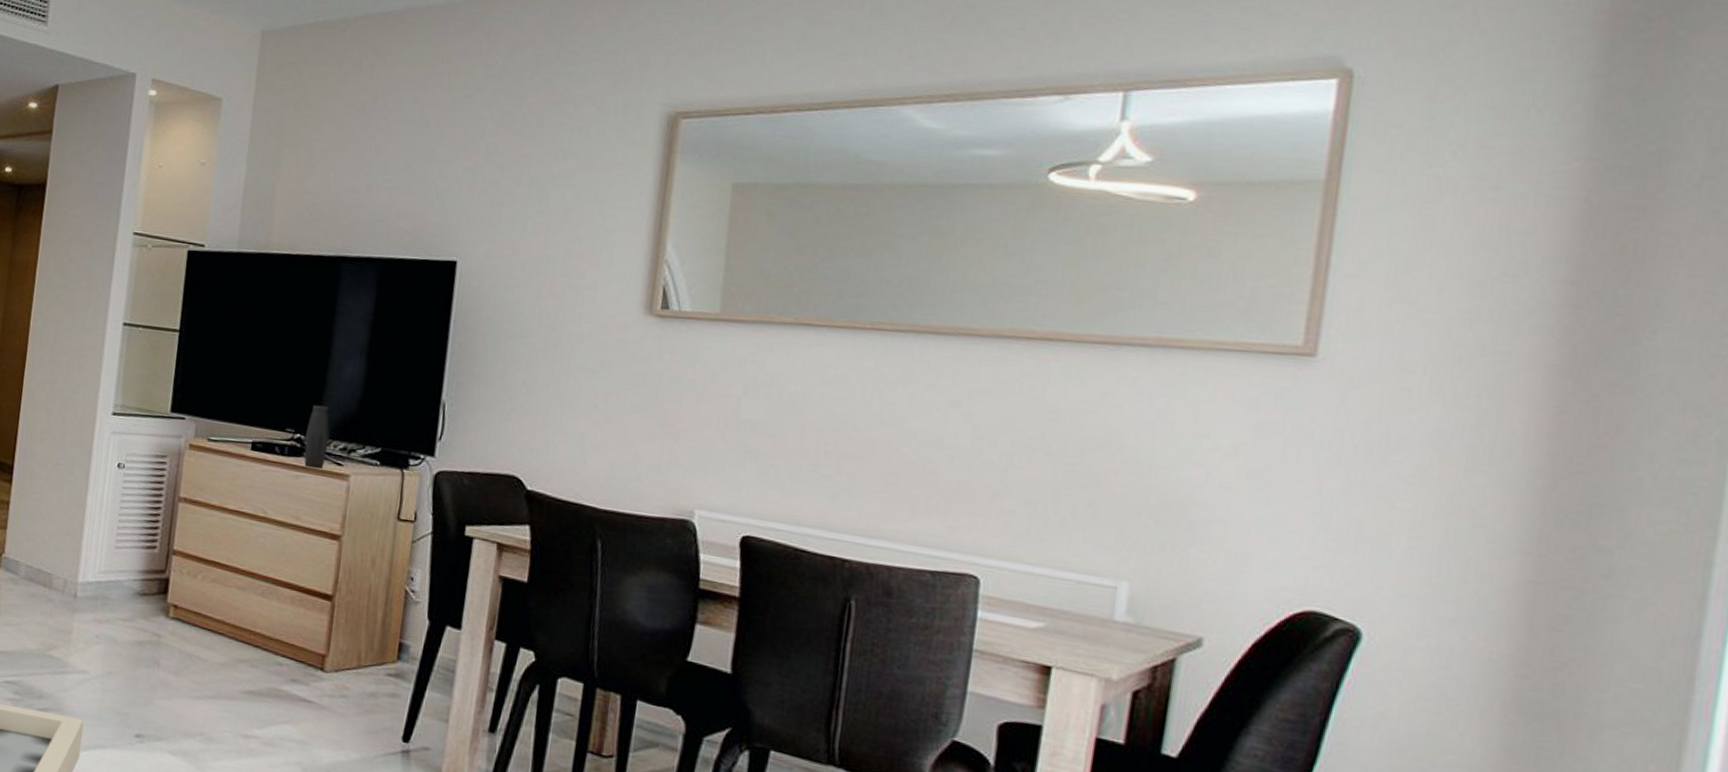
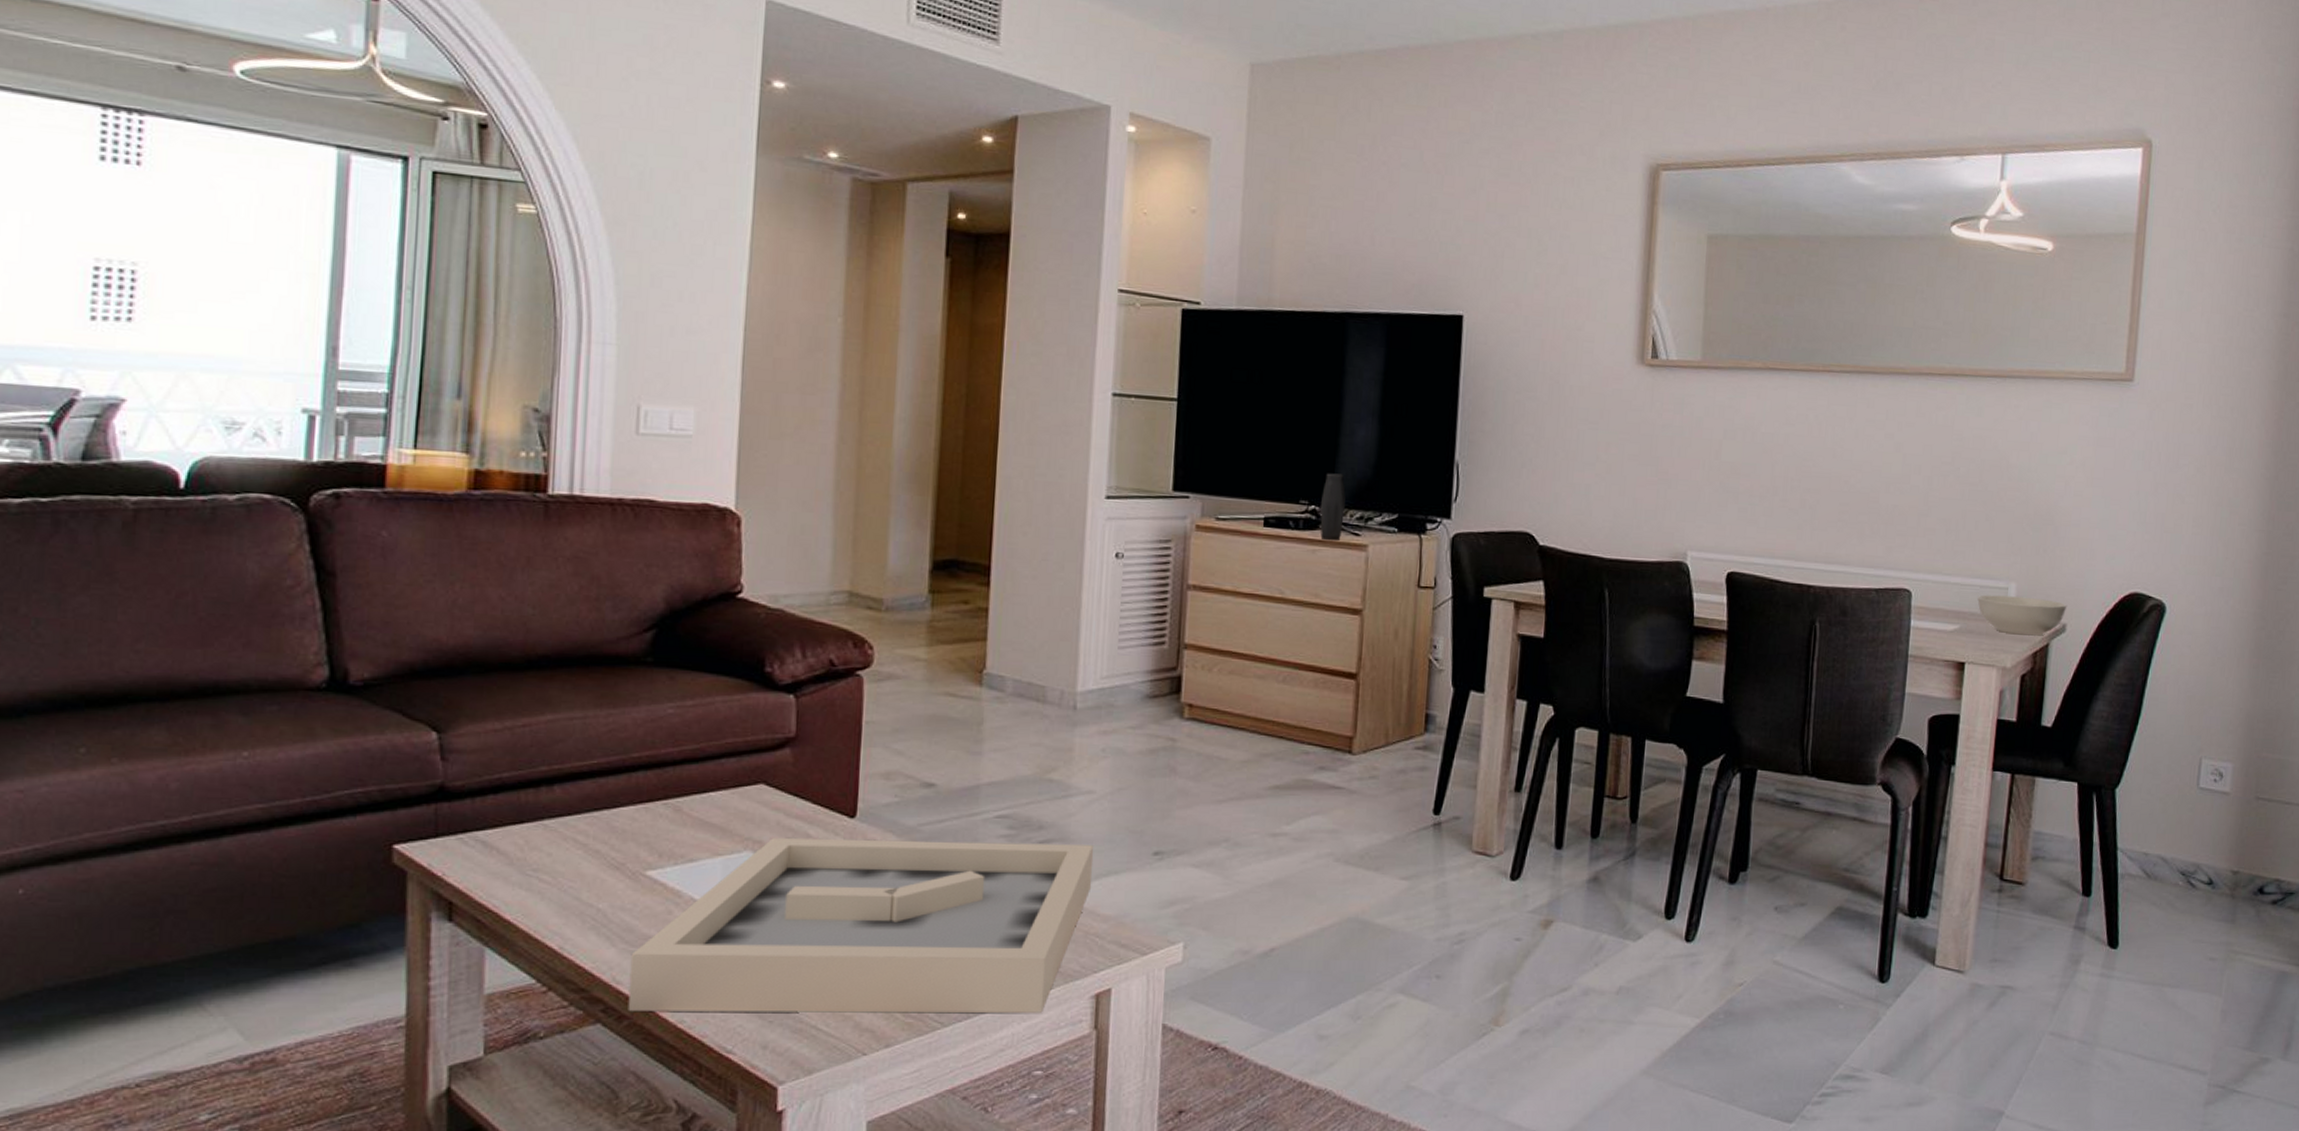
bowl: none [1072,591,1206,648] -> present [1977,594,2068,636]

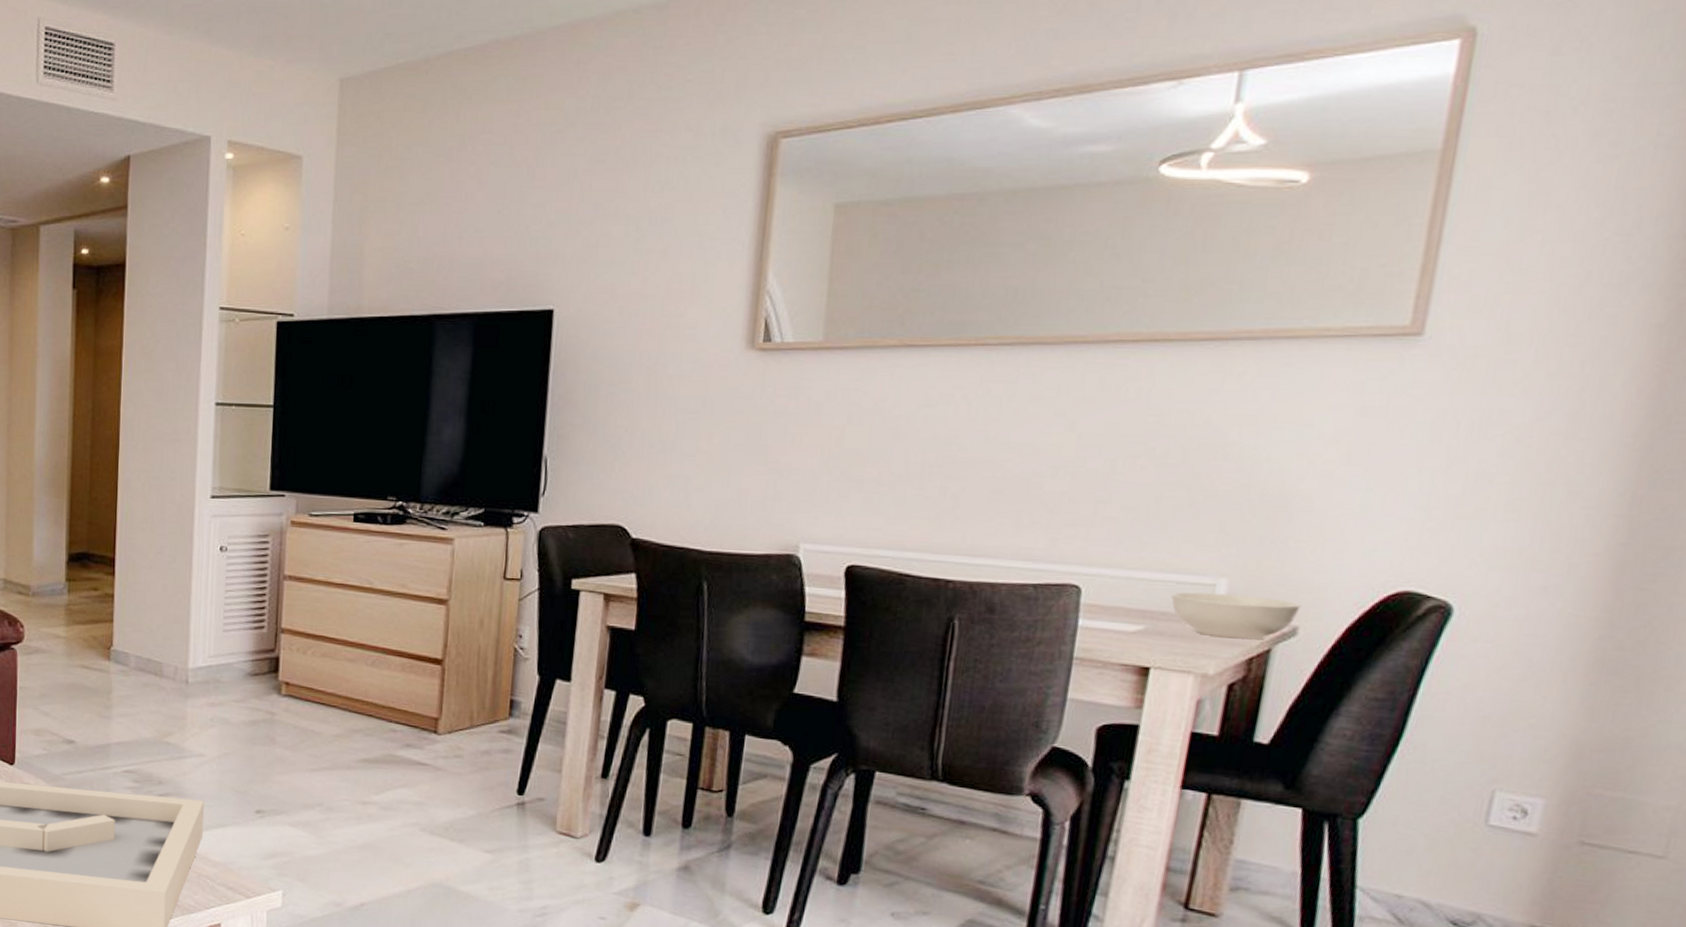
vase: present [1320,473,1346,542] -> none [407,470,432,535]

